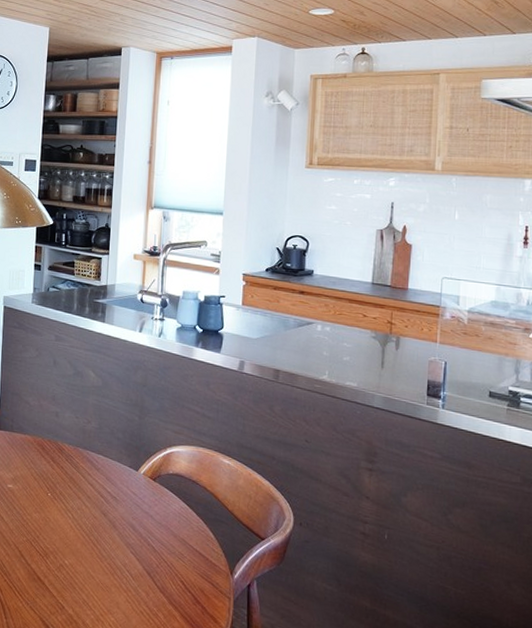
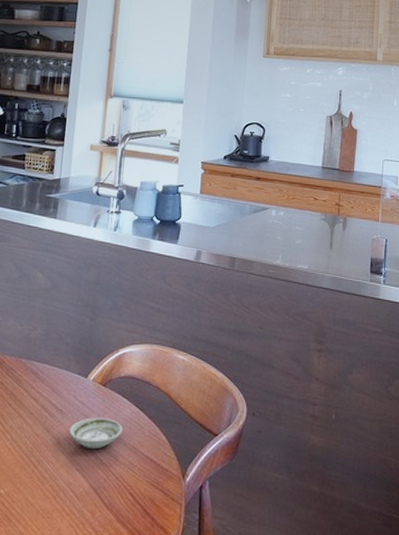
saucer: none [123,507,172,537] -> present [69,417,123,448]

